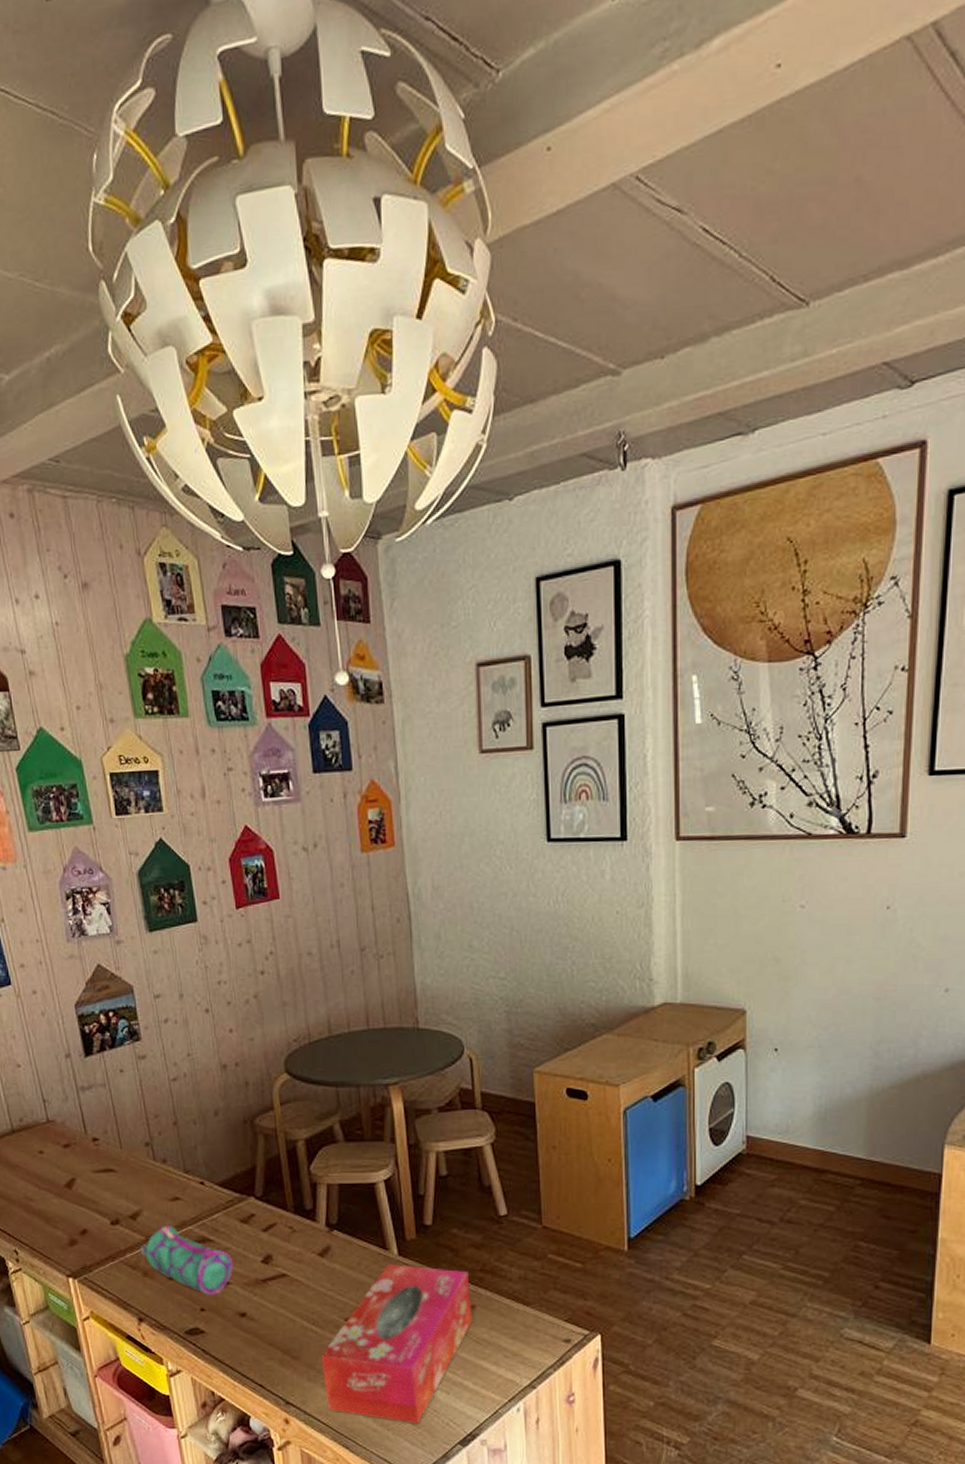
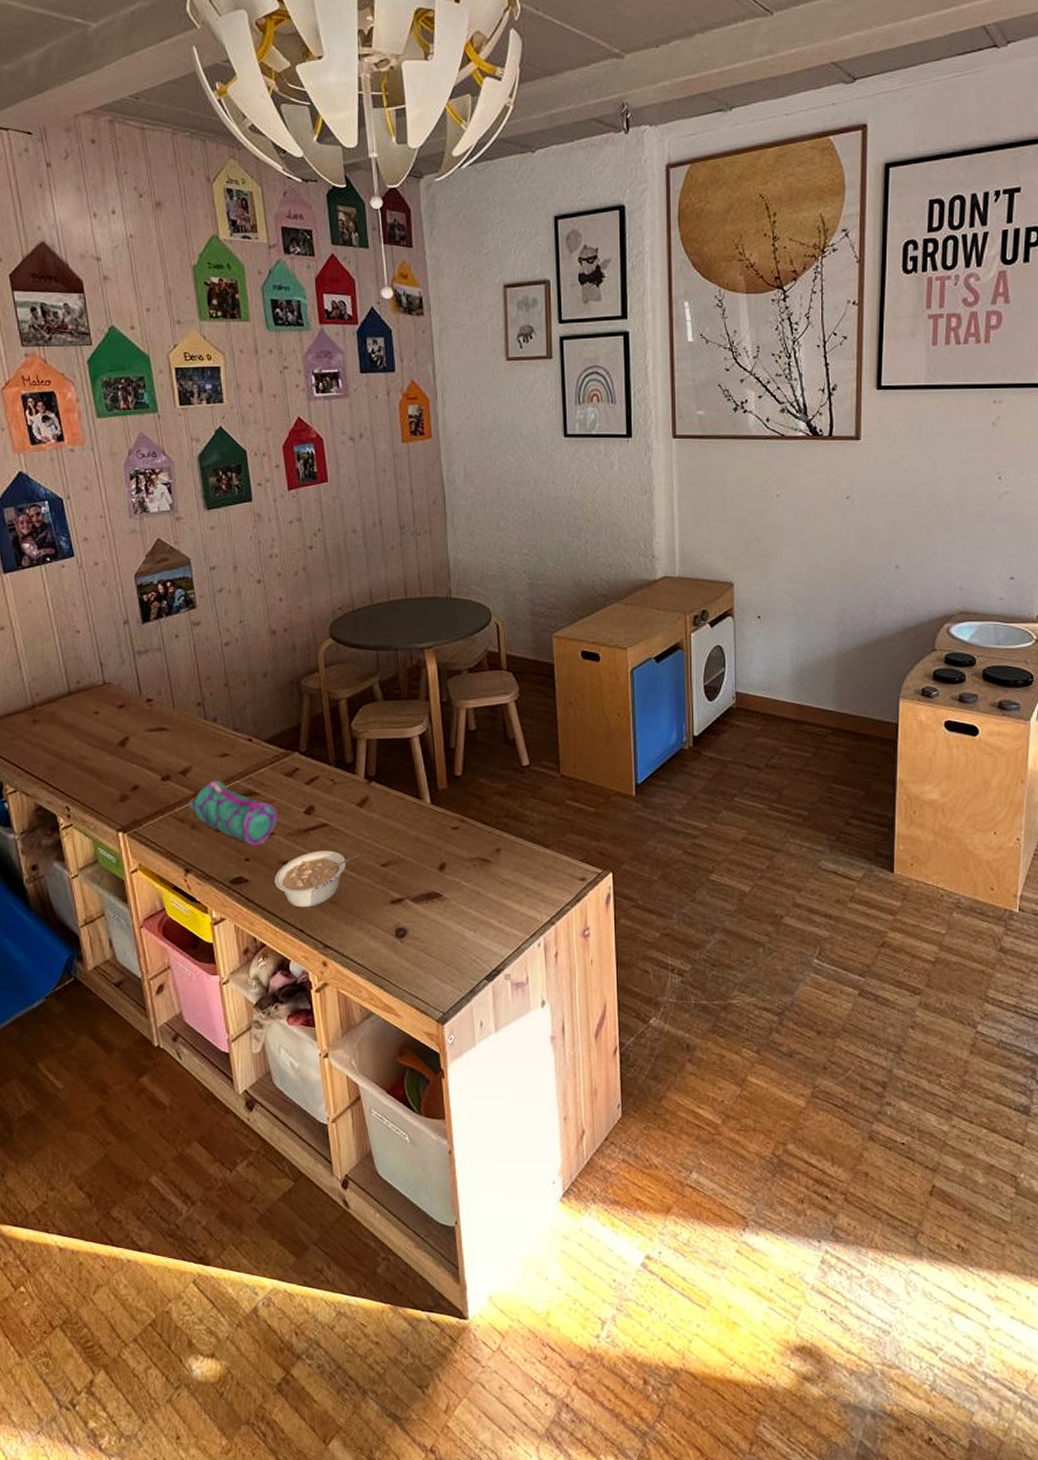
legume: none [231,1302,322,1362] -> present [274,850,360,908]
tissue box: present [322,1263,473,1425] -> none [359,811,498,963]

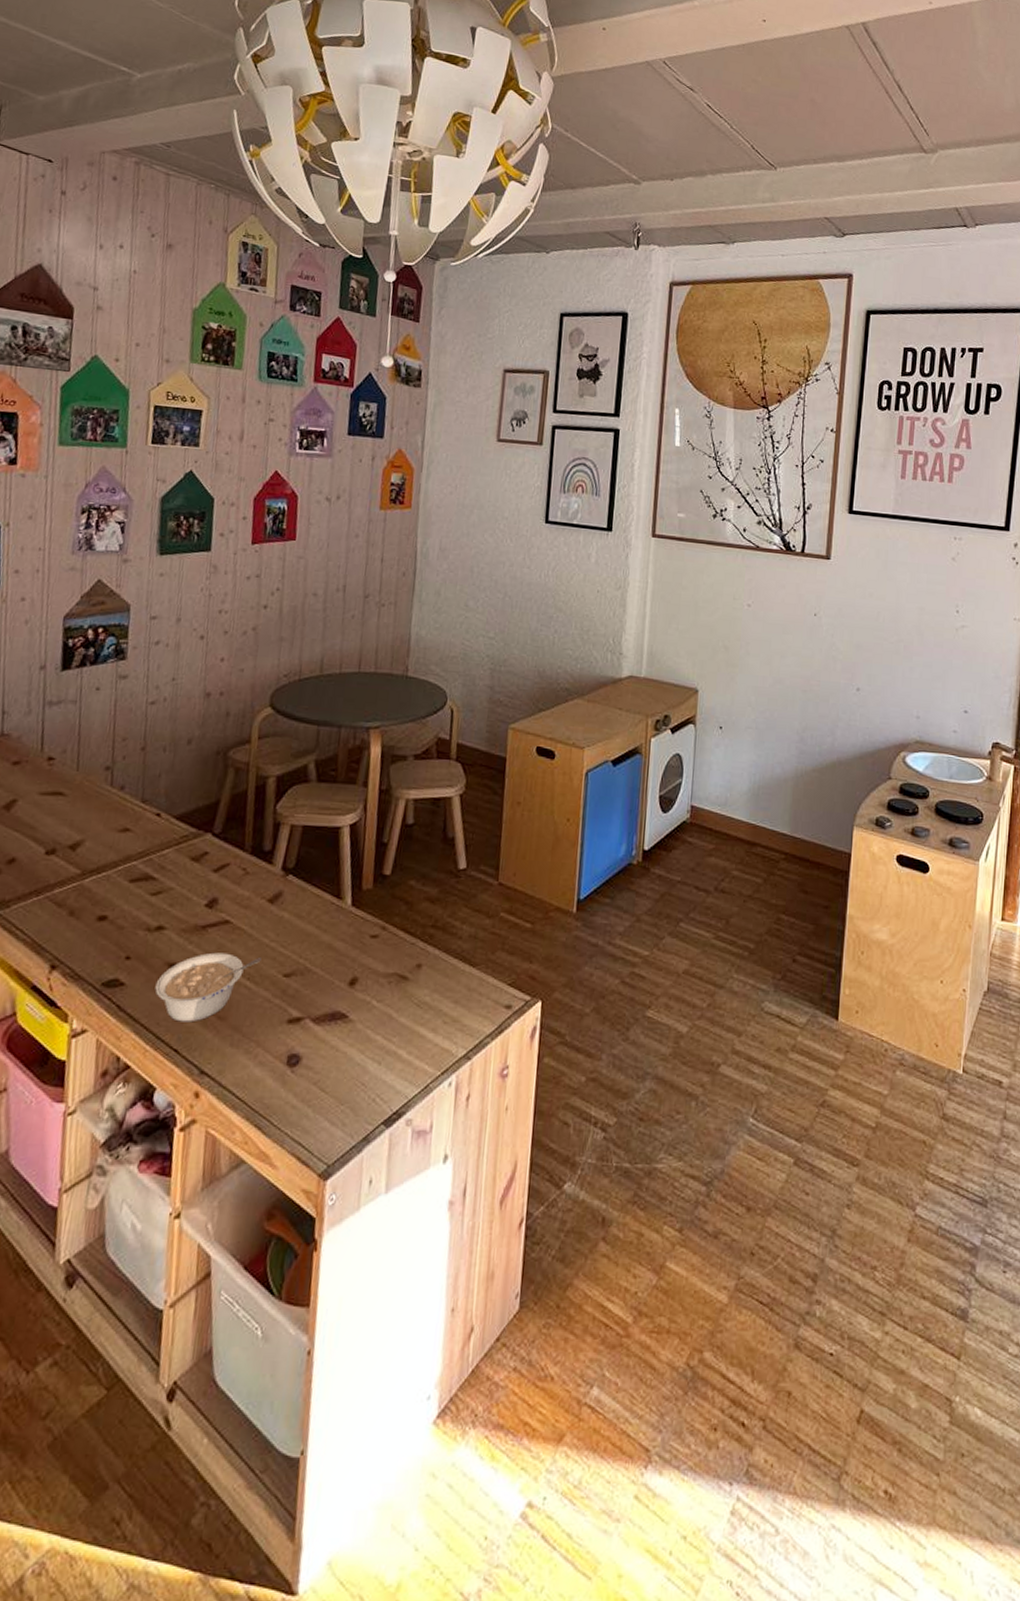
pencil case: present [189,781,278,846] -> none [72,859,174,942]

